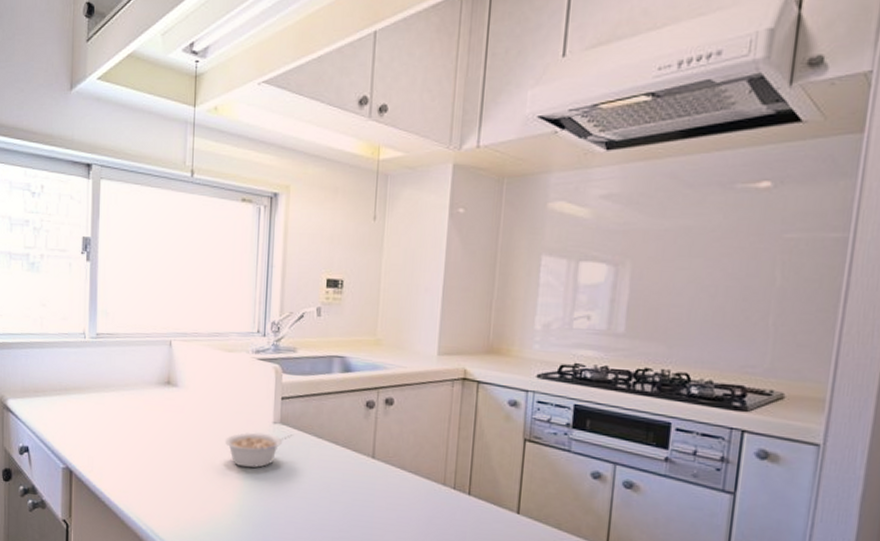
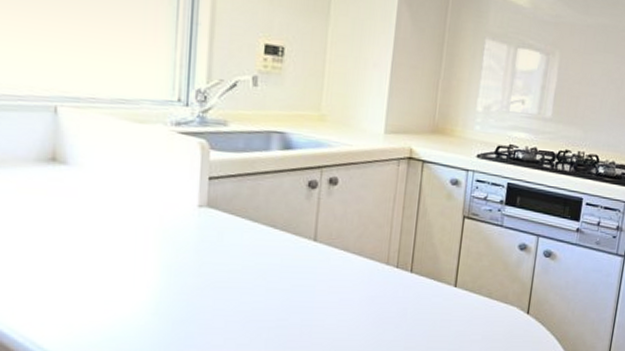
legume: present [224,432,293,468] -> none [134,218,223,259]

